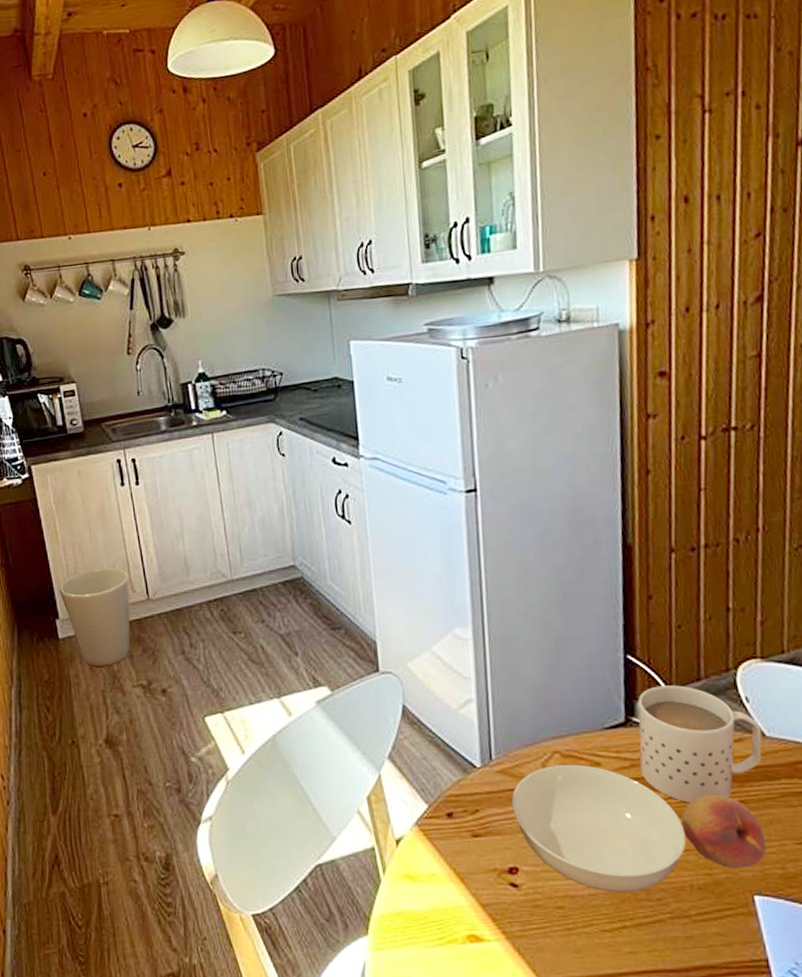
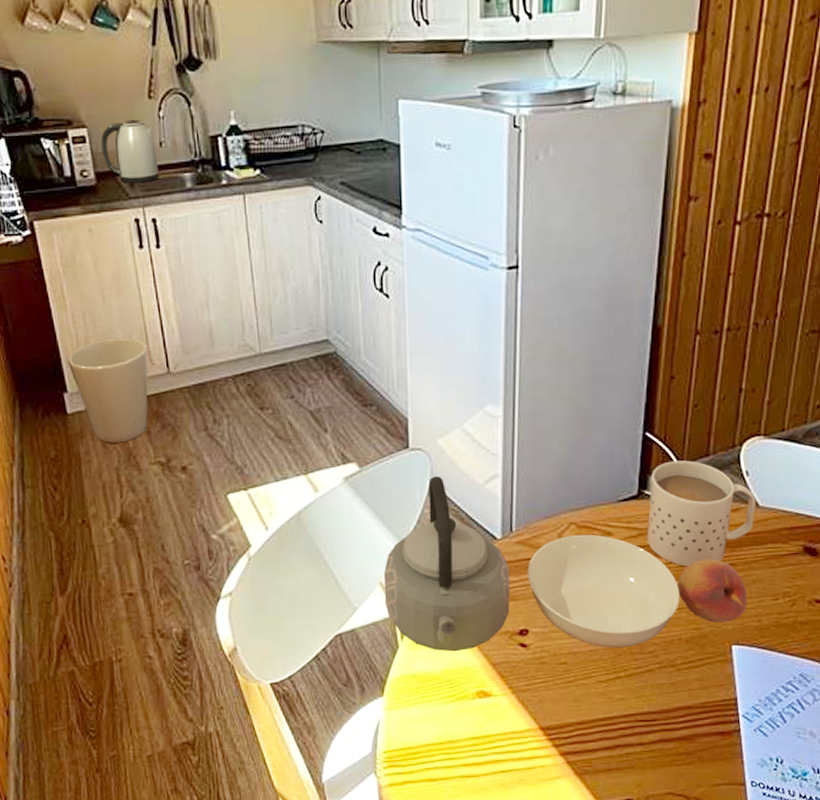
kettle: none [87,373,137,429] -> present [101,119,159,183]
teapot: none [361,700,496,889] -> present [383,476,510,652]

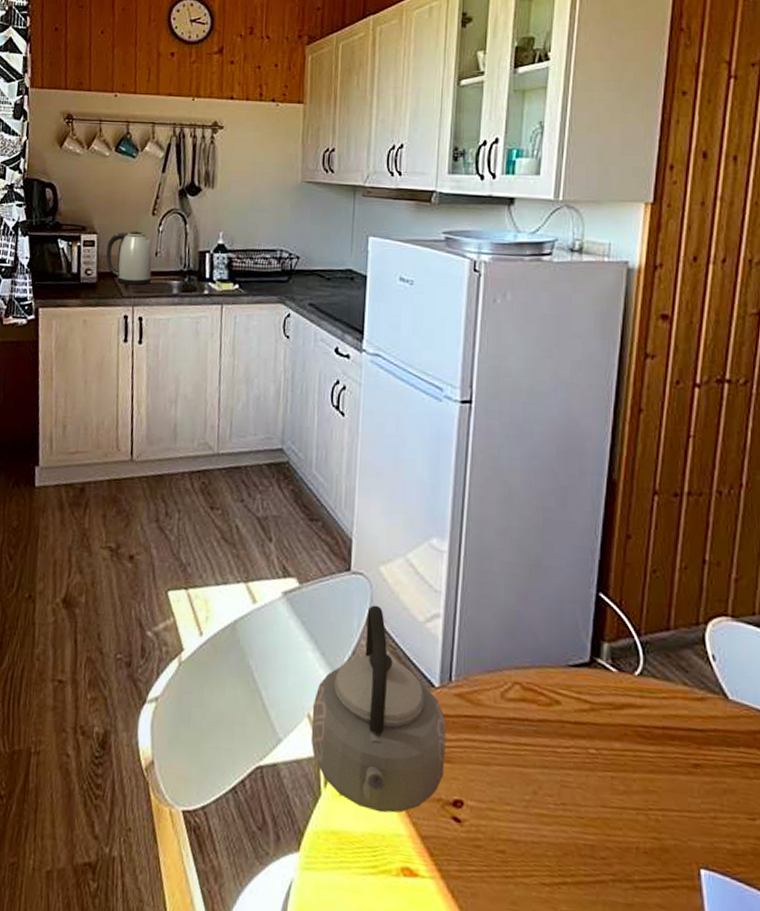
trash can: present [67,337,149,443] -> none [44,420,116,523]
bowl: present [527,534,680,648] -> none [465,696,638,847]
mug: present [646,460,756,567] -> none [599,629,725,759]
fruit: present [677,558,747,624] -> none [634,752,717,838]

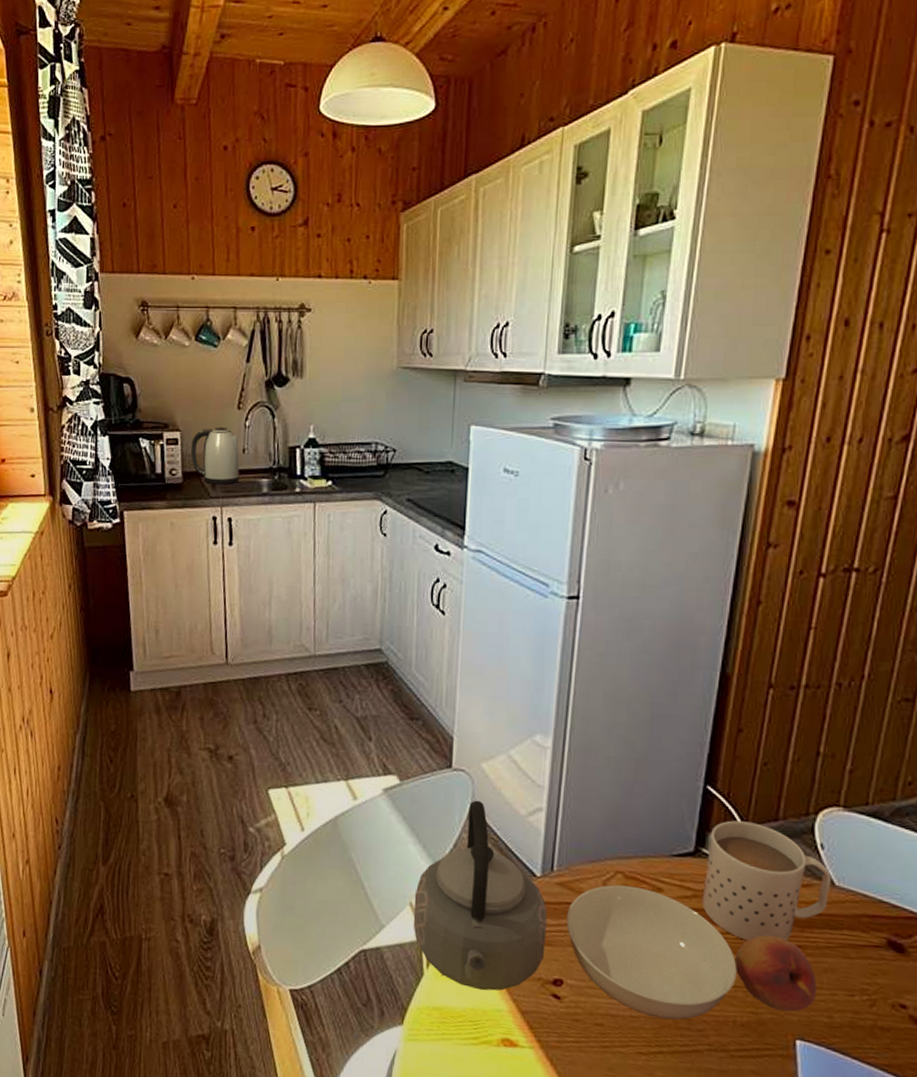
bowl: none [465,696,638,847] -> present [566,885,737,1020]
mug: none [599,629,725,759] -> present [701,820,832,941]
fruit: none [634,752,717,838] -> present [734,934,817,1012]

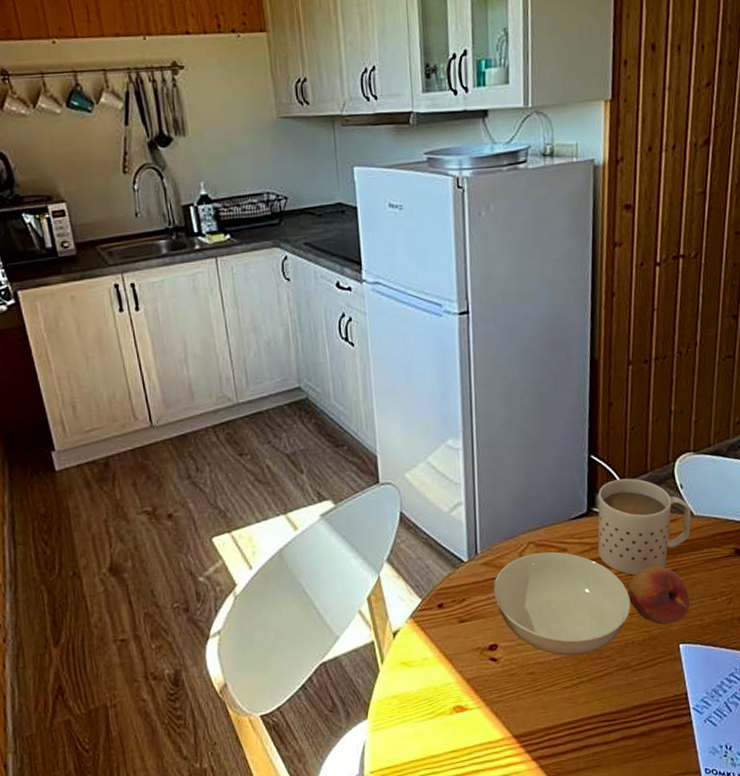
kettle: present [191,426,240,484] -> none [79,193,136,252]
teapot: present [413,800,548,991] -> none [362,507,480,671]

